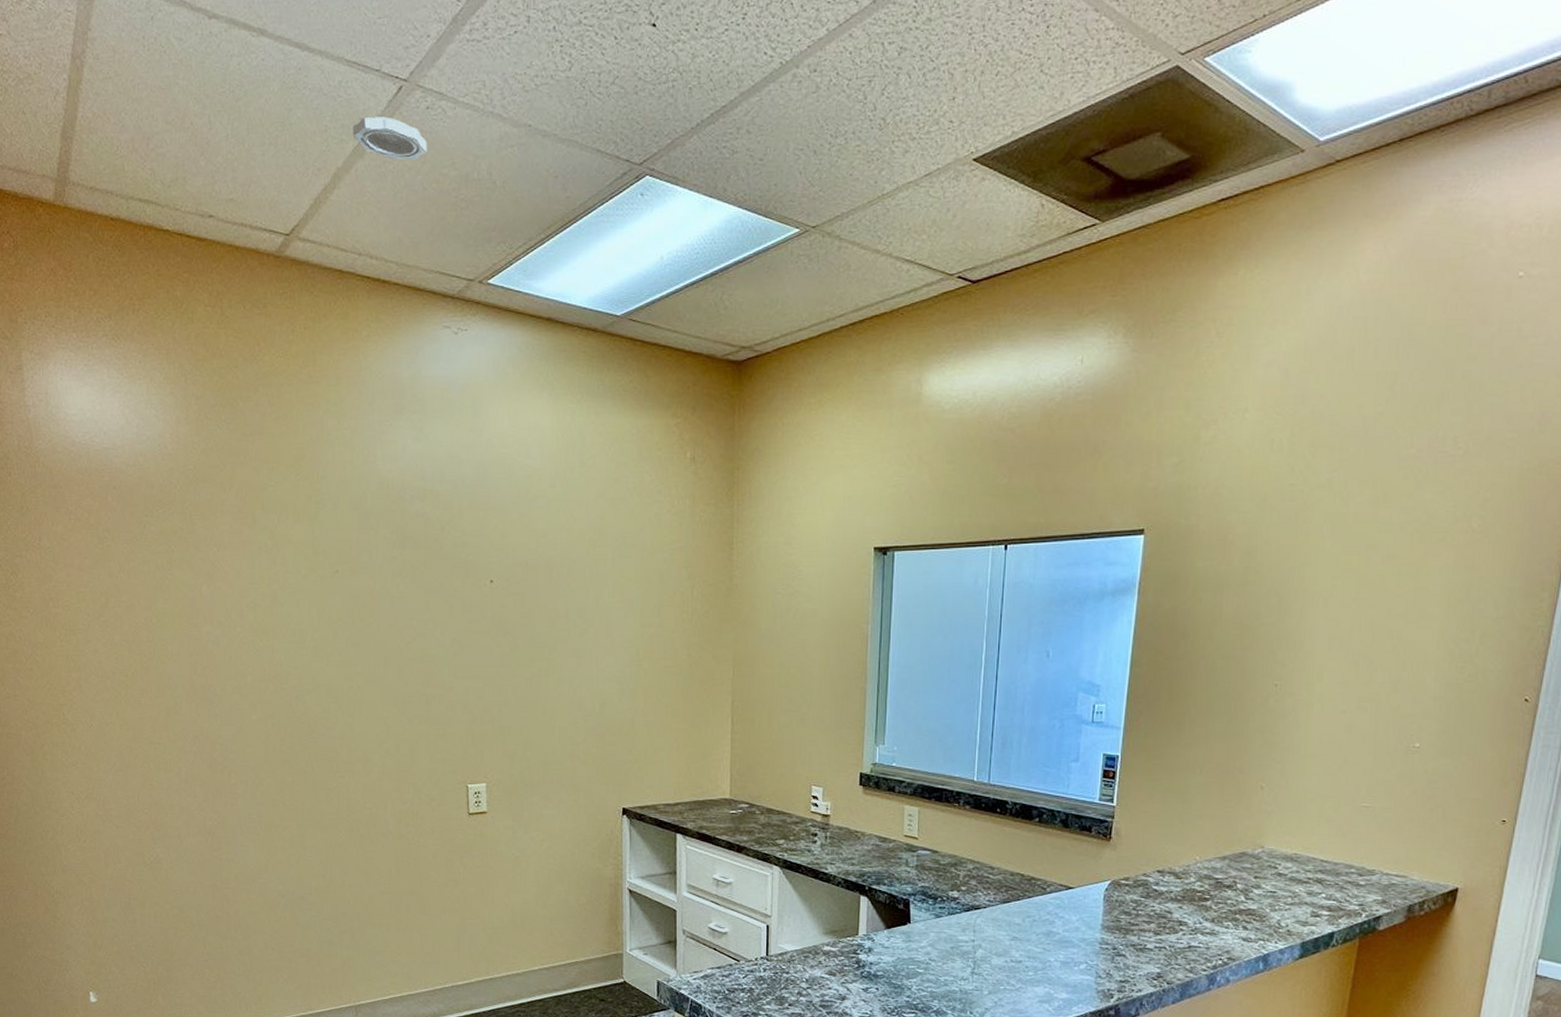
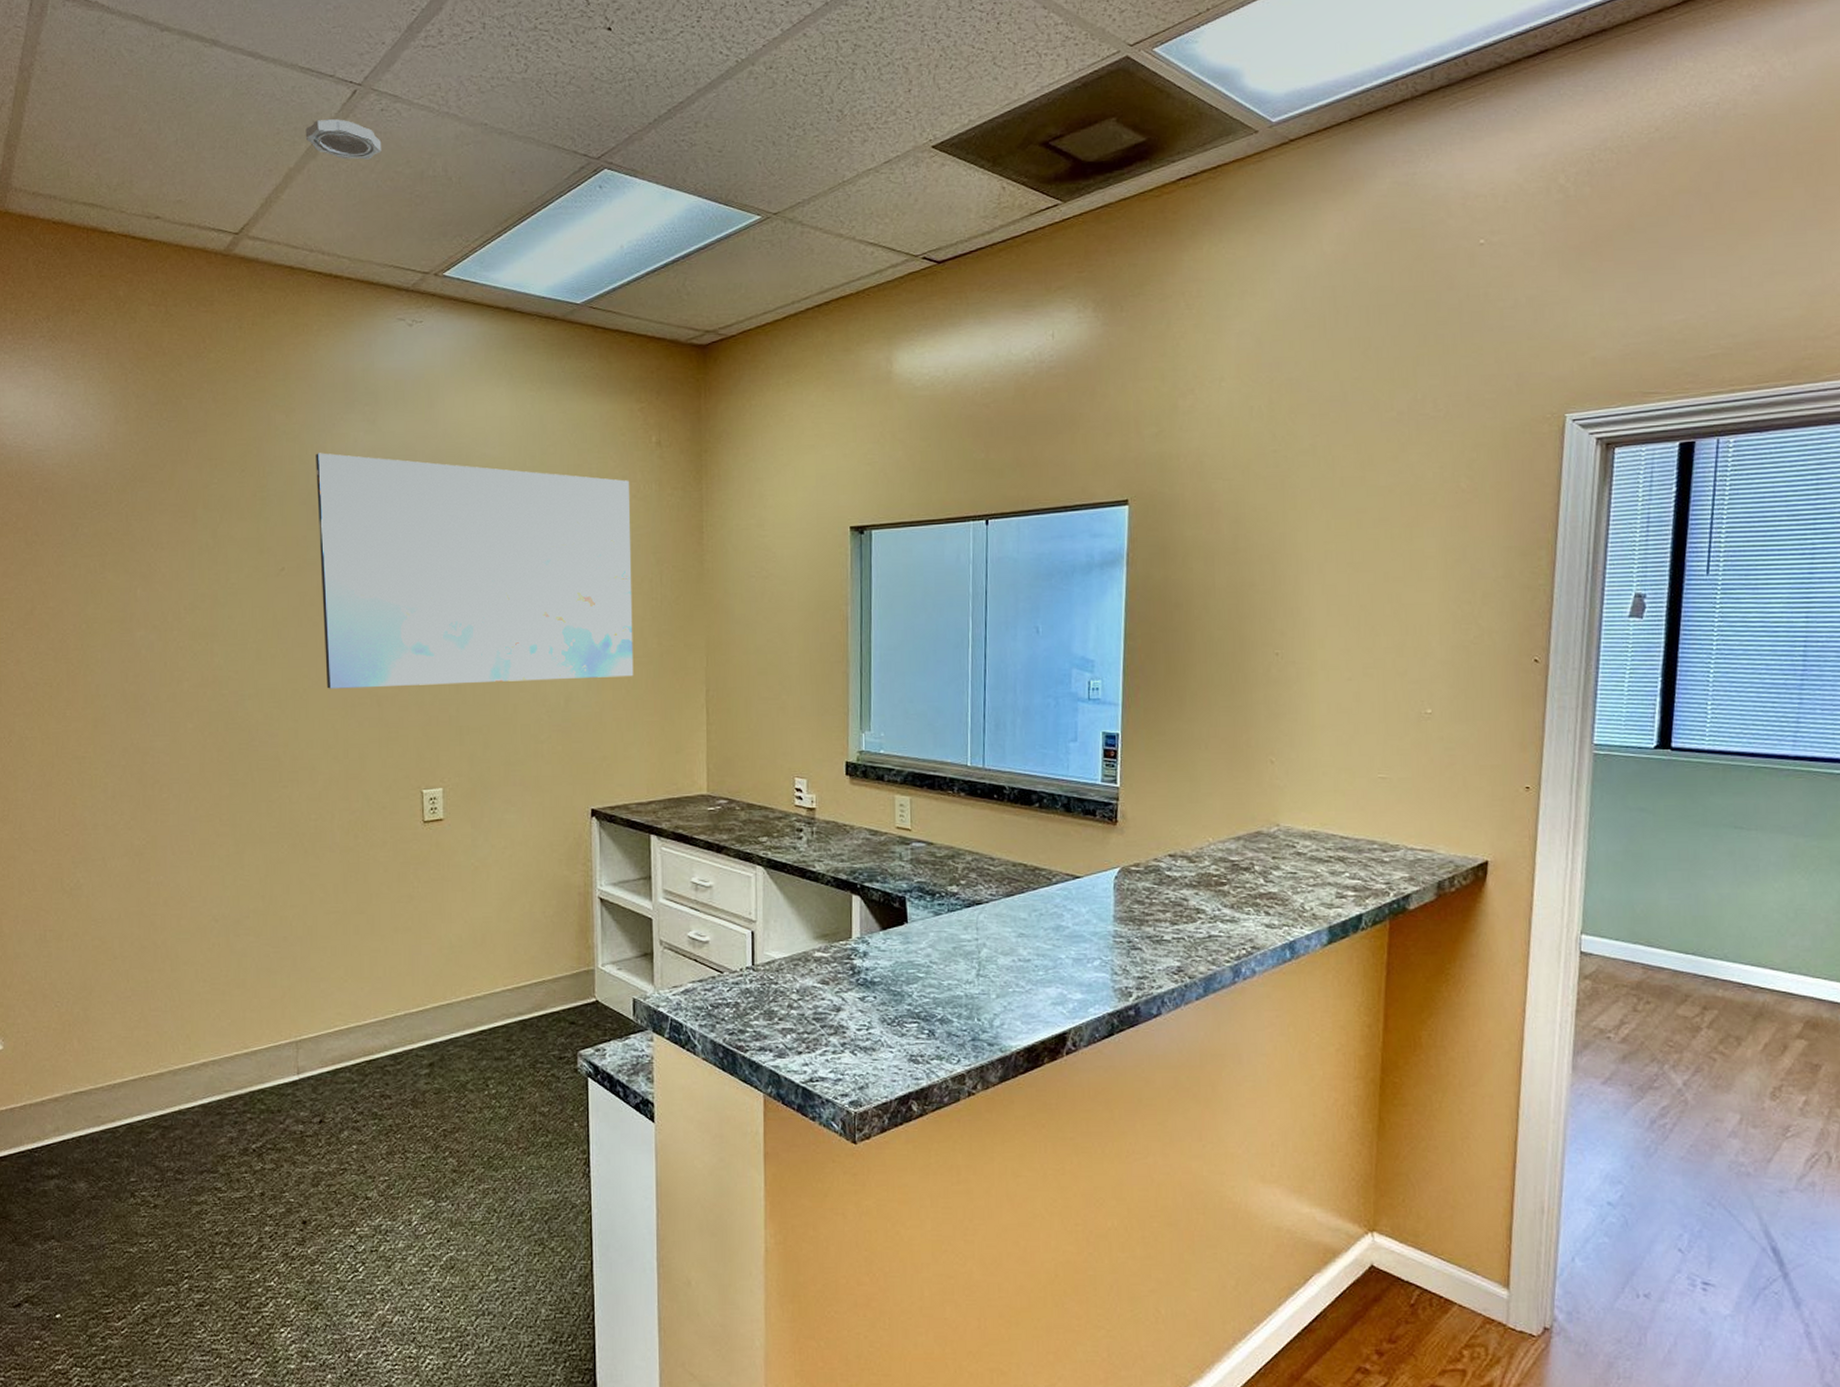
wall art: none [366,459,665,688] -> present [316,453,634,689]

